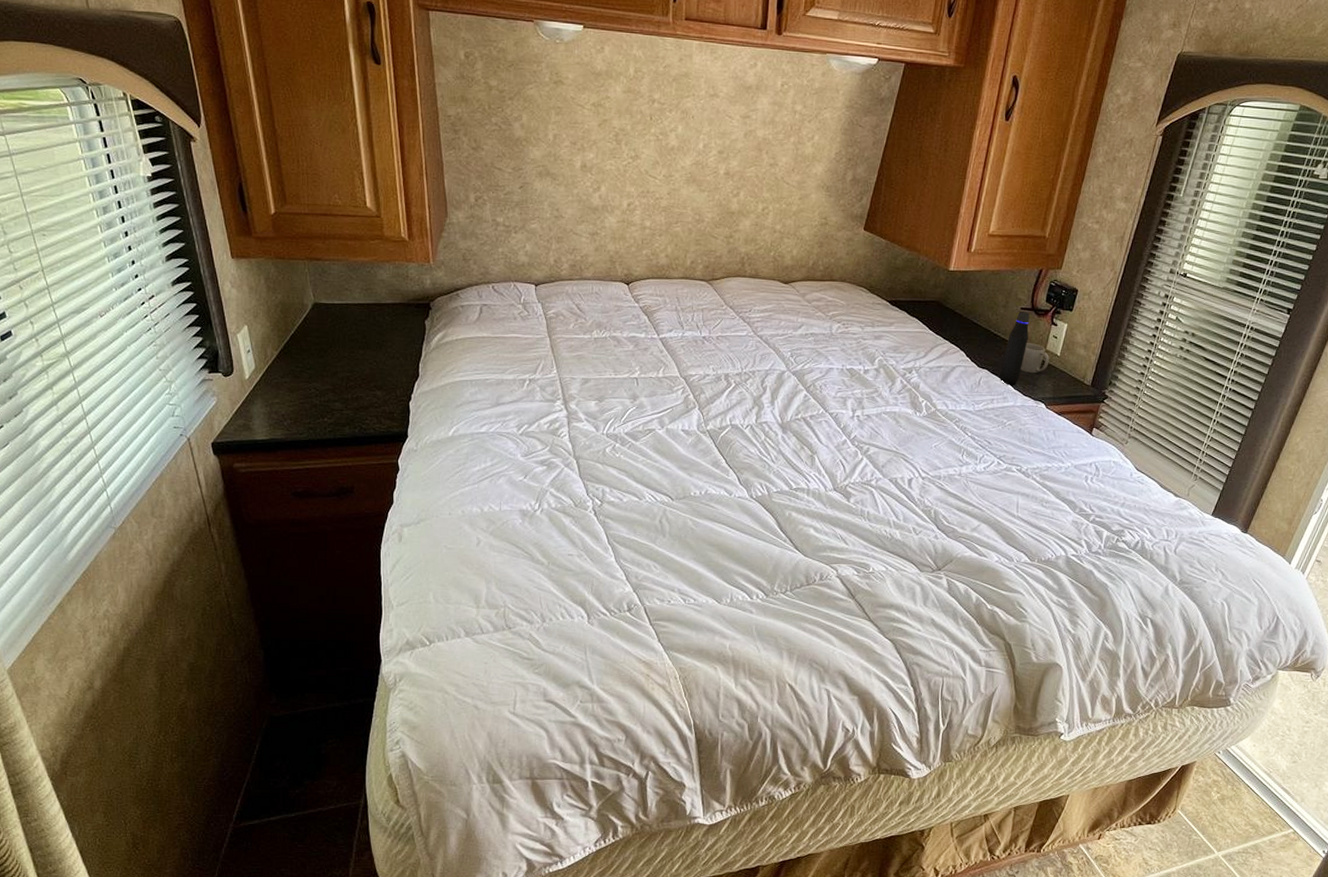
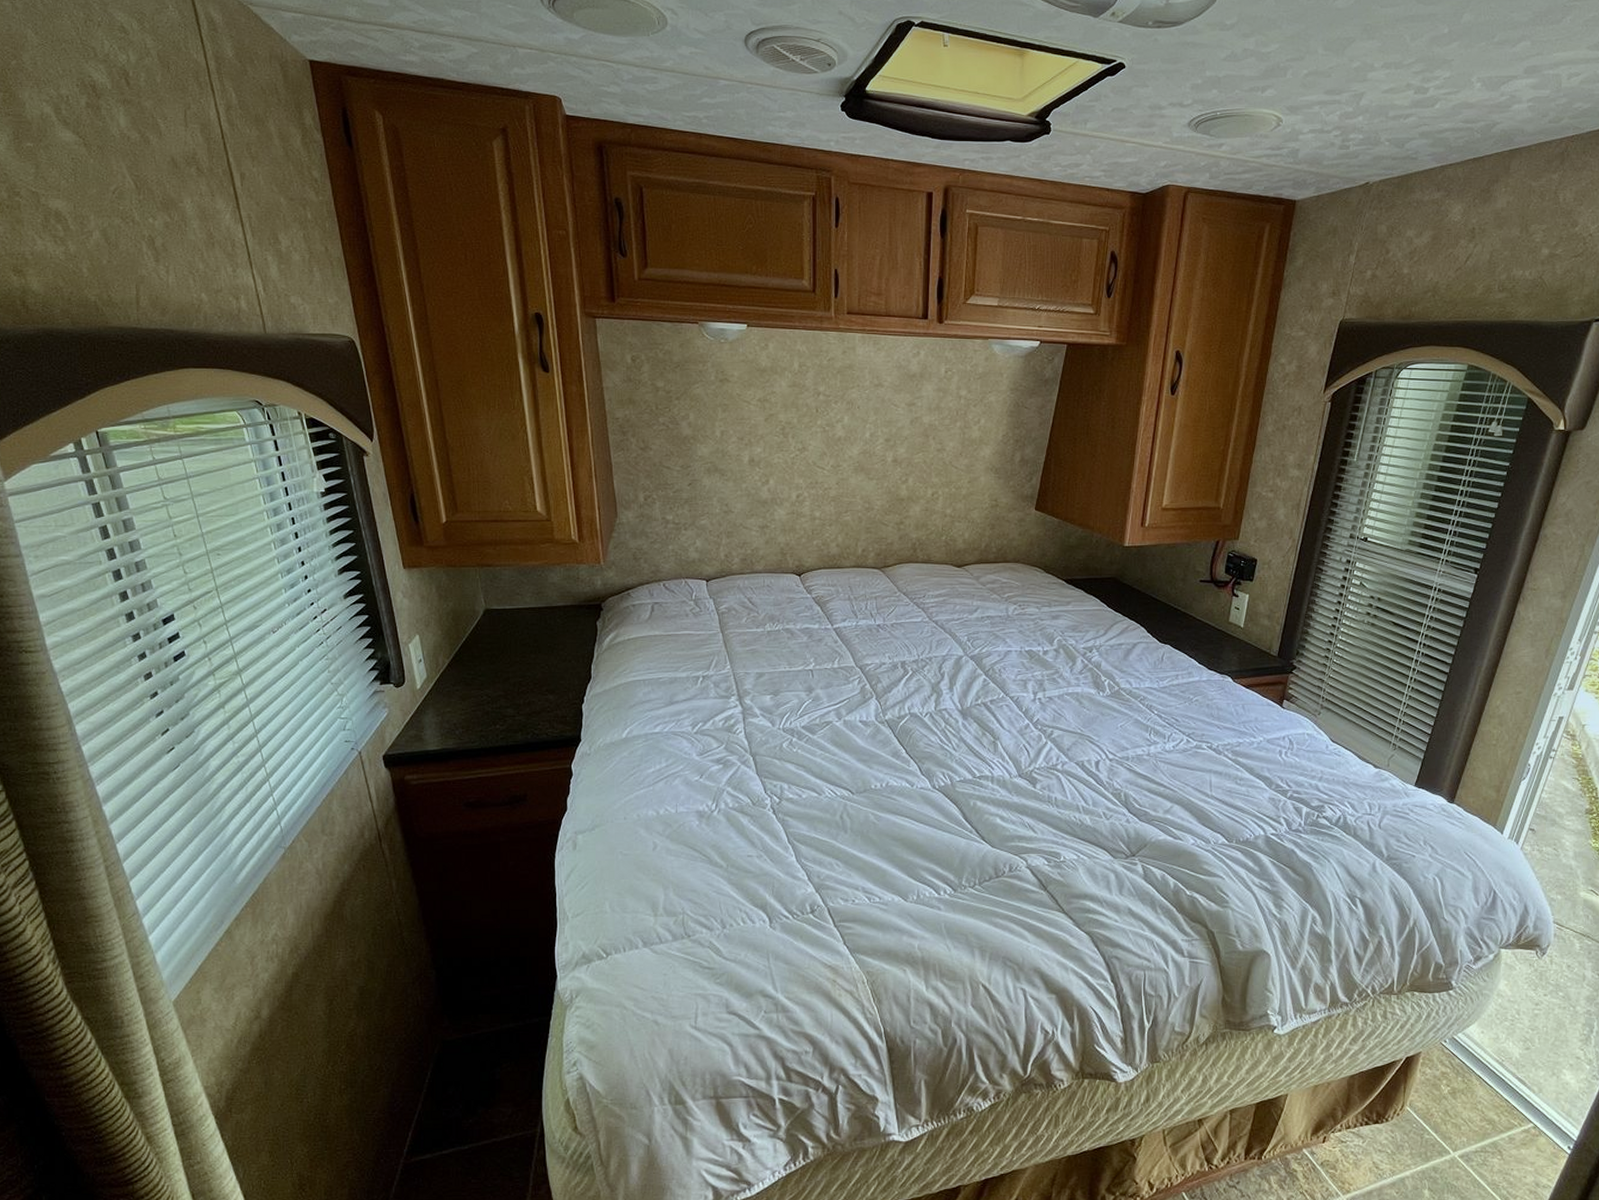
water bottle: present [999,311,1030,385] -> none [1182,583,1209,660]
mug: present [1021,343,1049,374] -> none [1204,616,1233,647]

